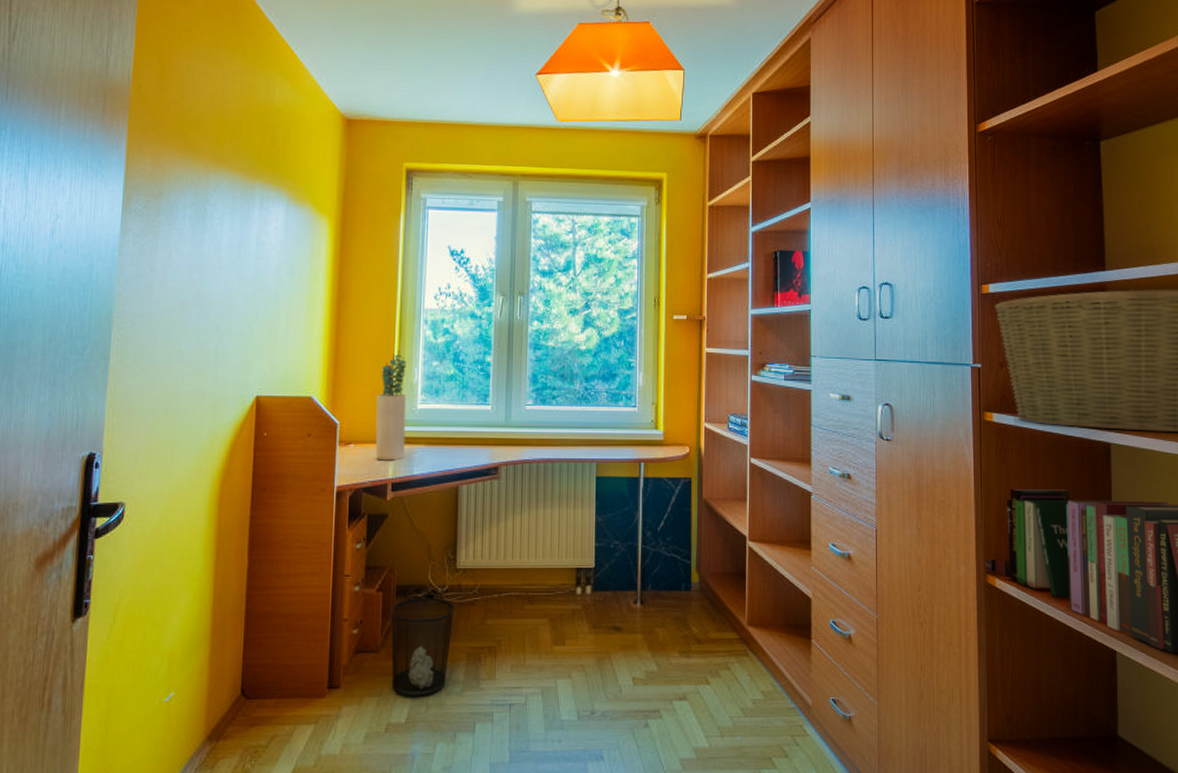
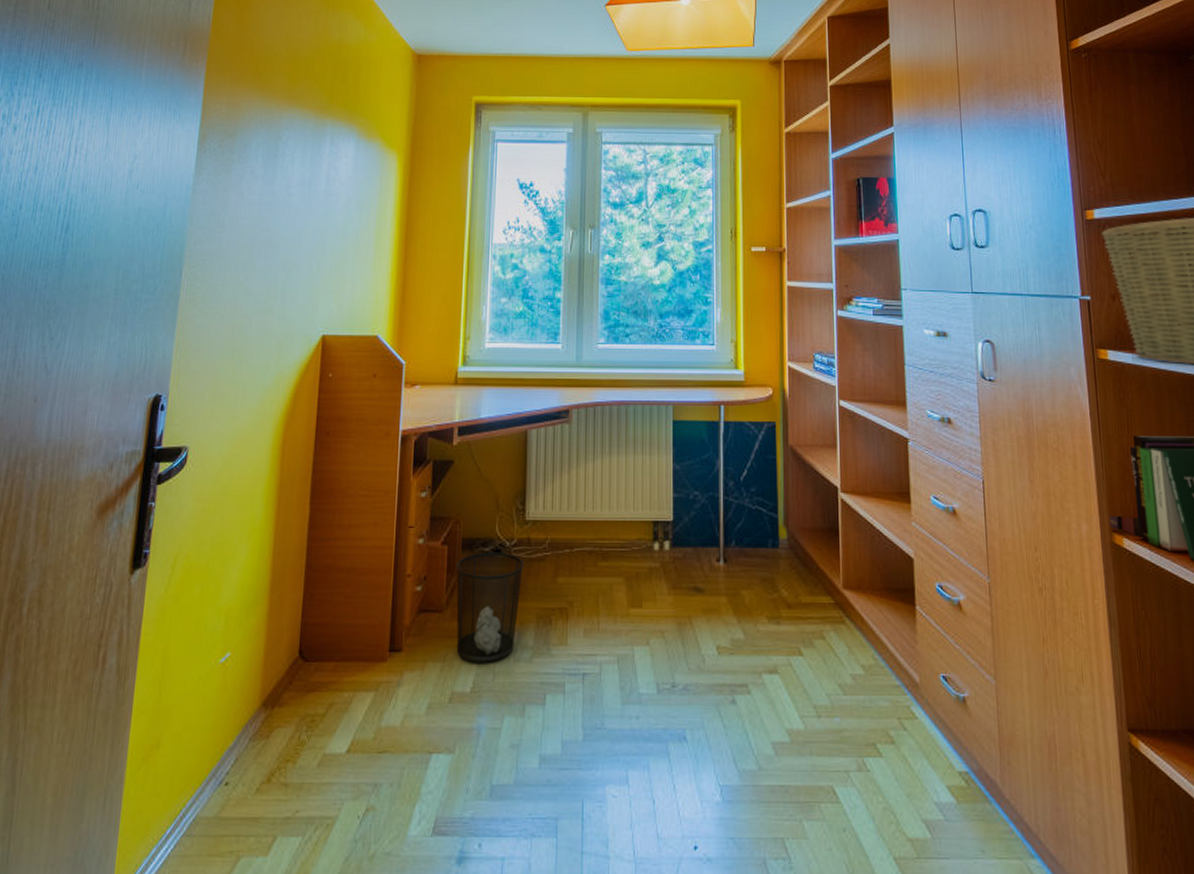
vase: present [375,350,407,461] -> none [441,287,474,403]

